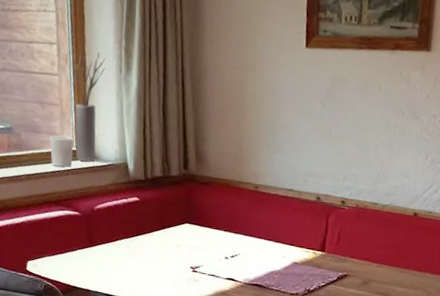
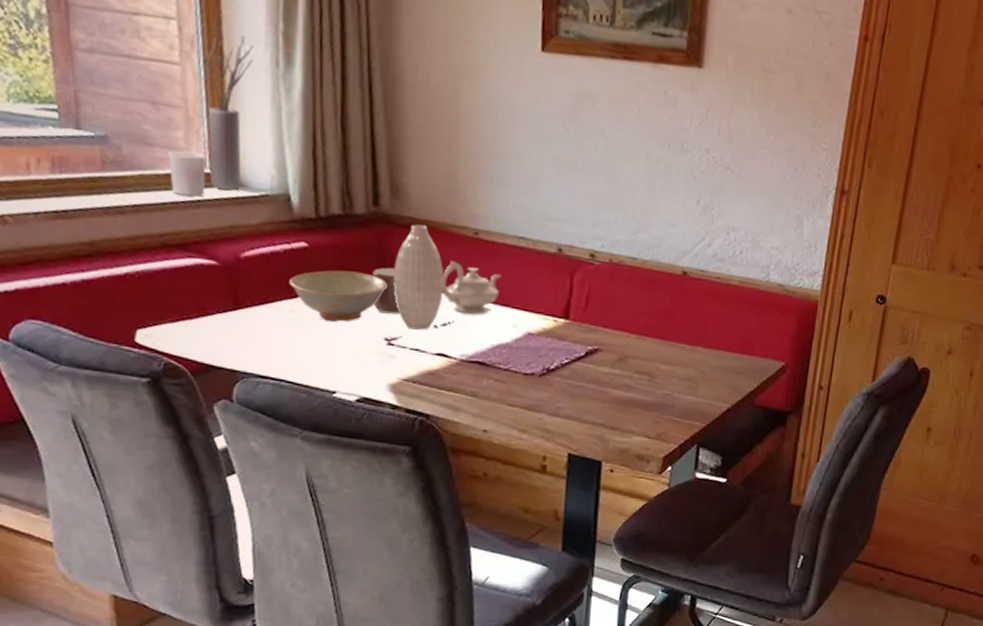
dish: none [126,217,194,255] -> present [289,270,389,322]
mug: none [182,214,201,249] -> present [371,267,400,315]
vase: none [197,182,233,261] -> present [393,224,444,330]
teapot: none [231,209,275,249] -> present [442,261,502,314]

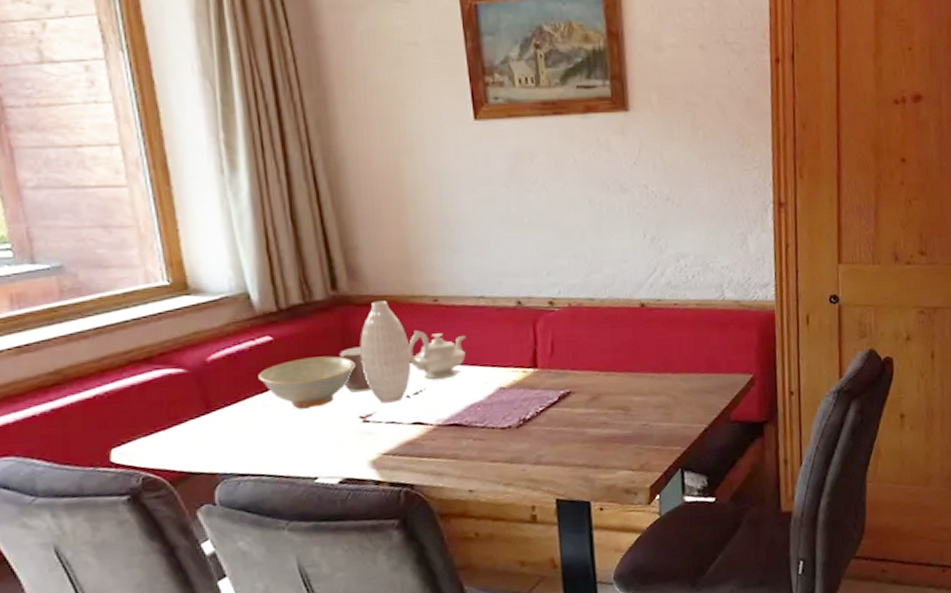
candle holder: present [168,150,207,197] -> none [125,268,165,311]
vase: present [202,36,254,191] -> none [148,150,199,299]

